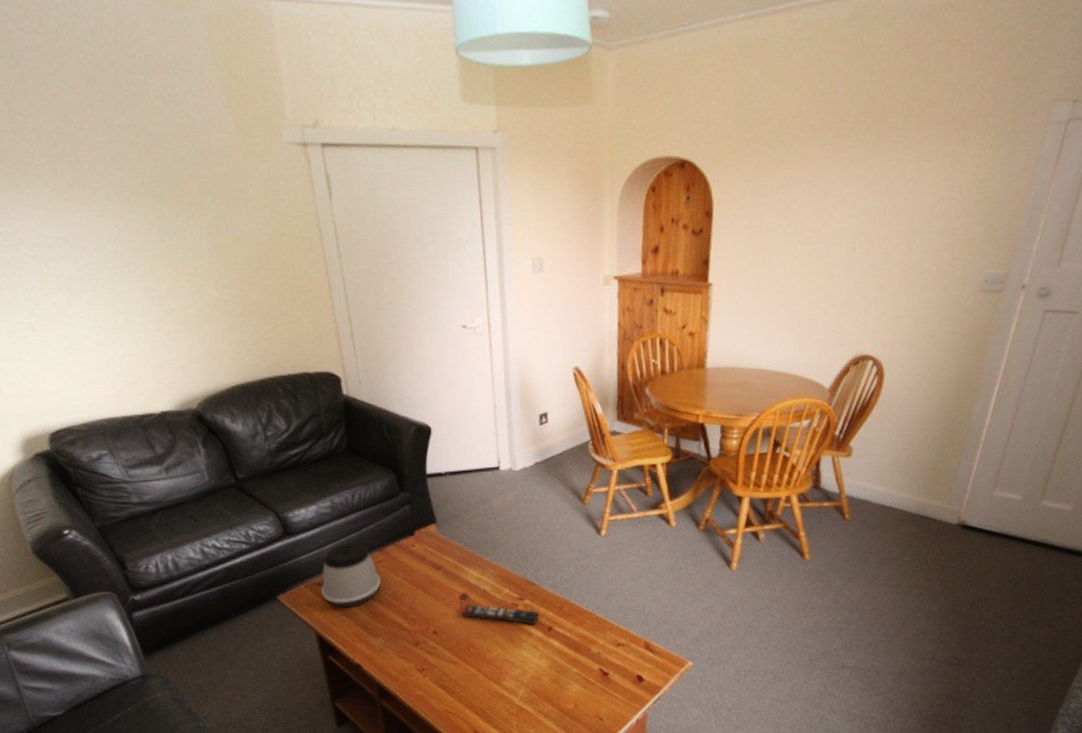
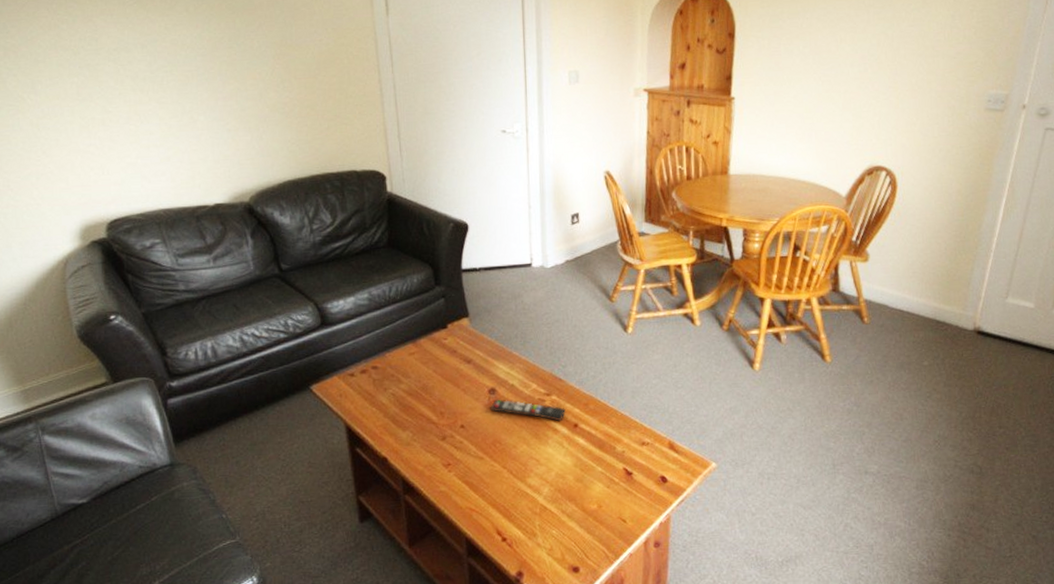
speaker: present [320,542,381,608] -> none [352,334,412,399]

